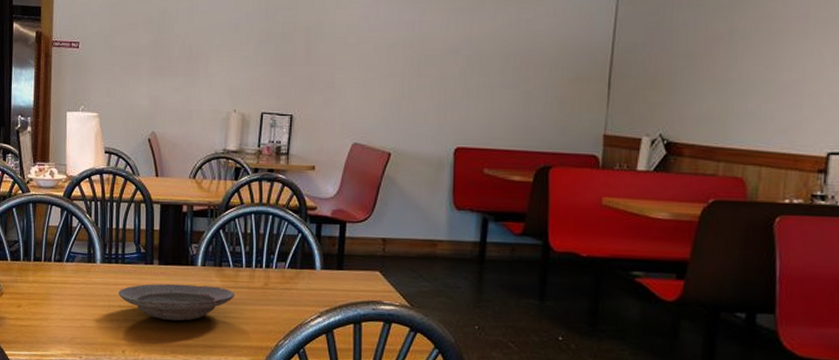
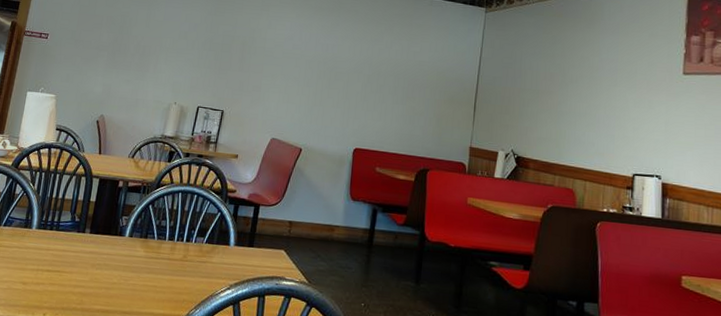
plate: present [118,283,235,321] -> none [48,250,156,288]

